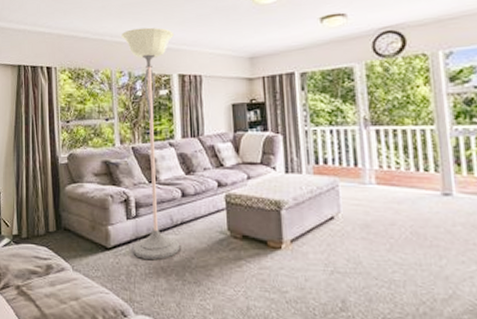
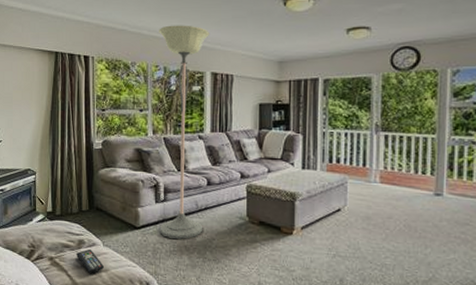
remote control: none [44,274,75,303] -> present [76,249,105,273]

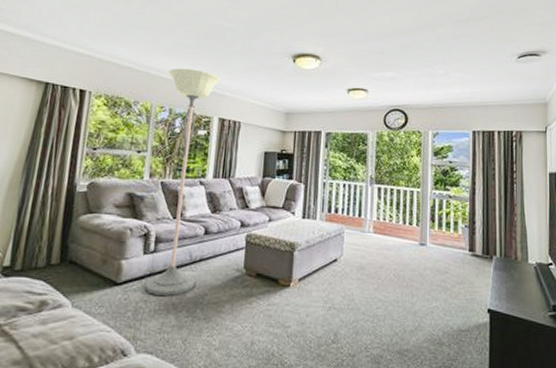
remote control: present [76,249,105,273] -> none [34,311,70,343]

